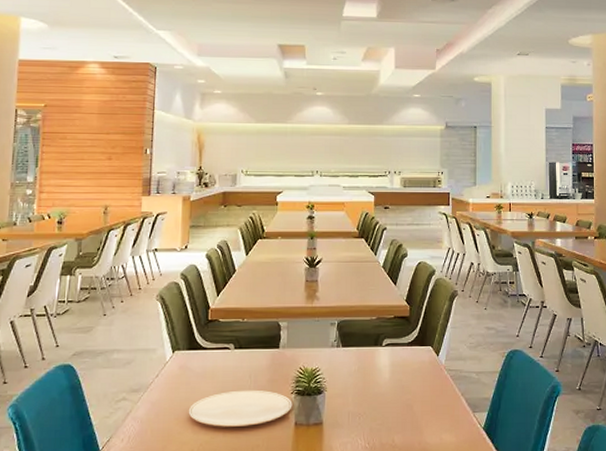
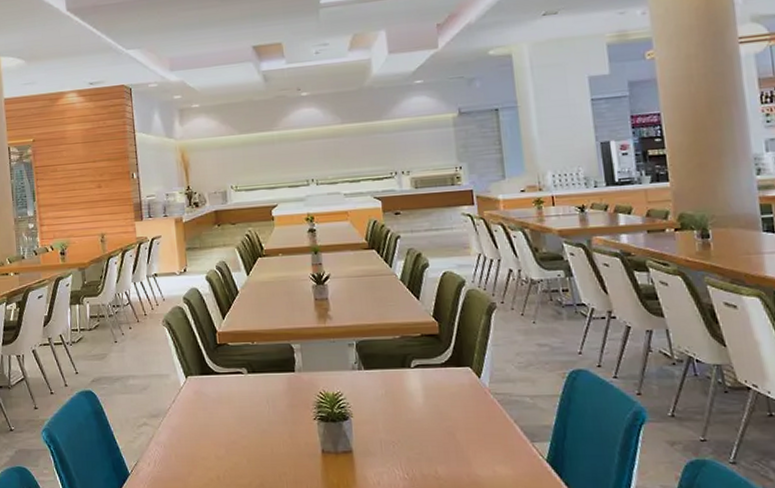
plate: present [188,390,293,427] -> none [209,415,317,453]

